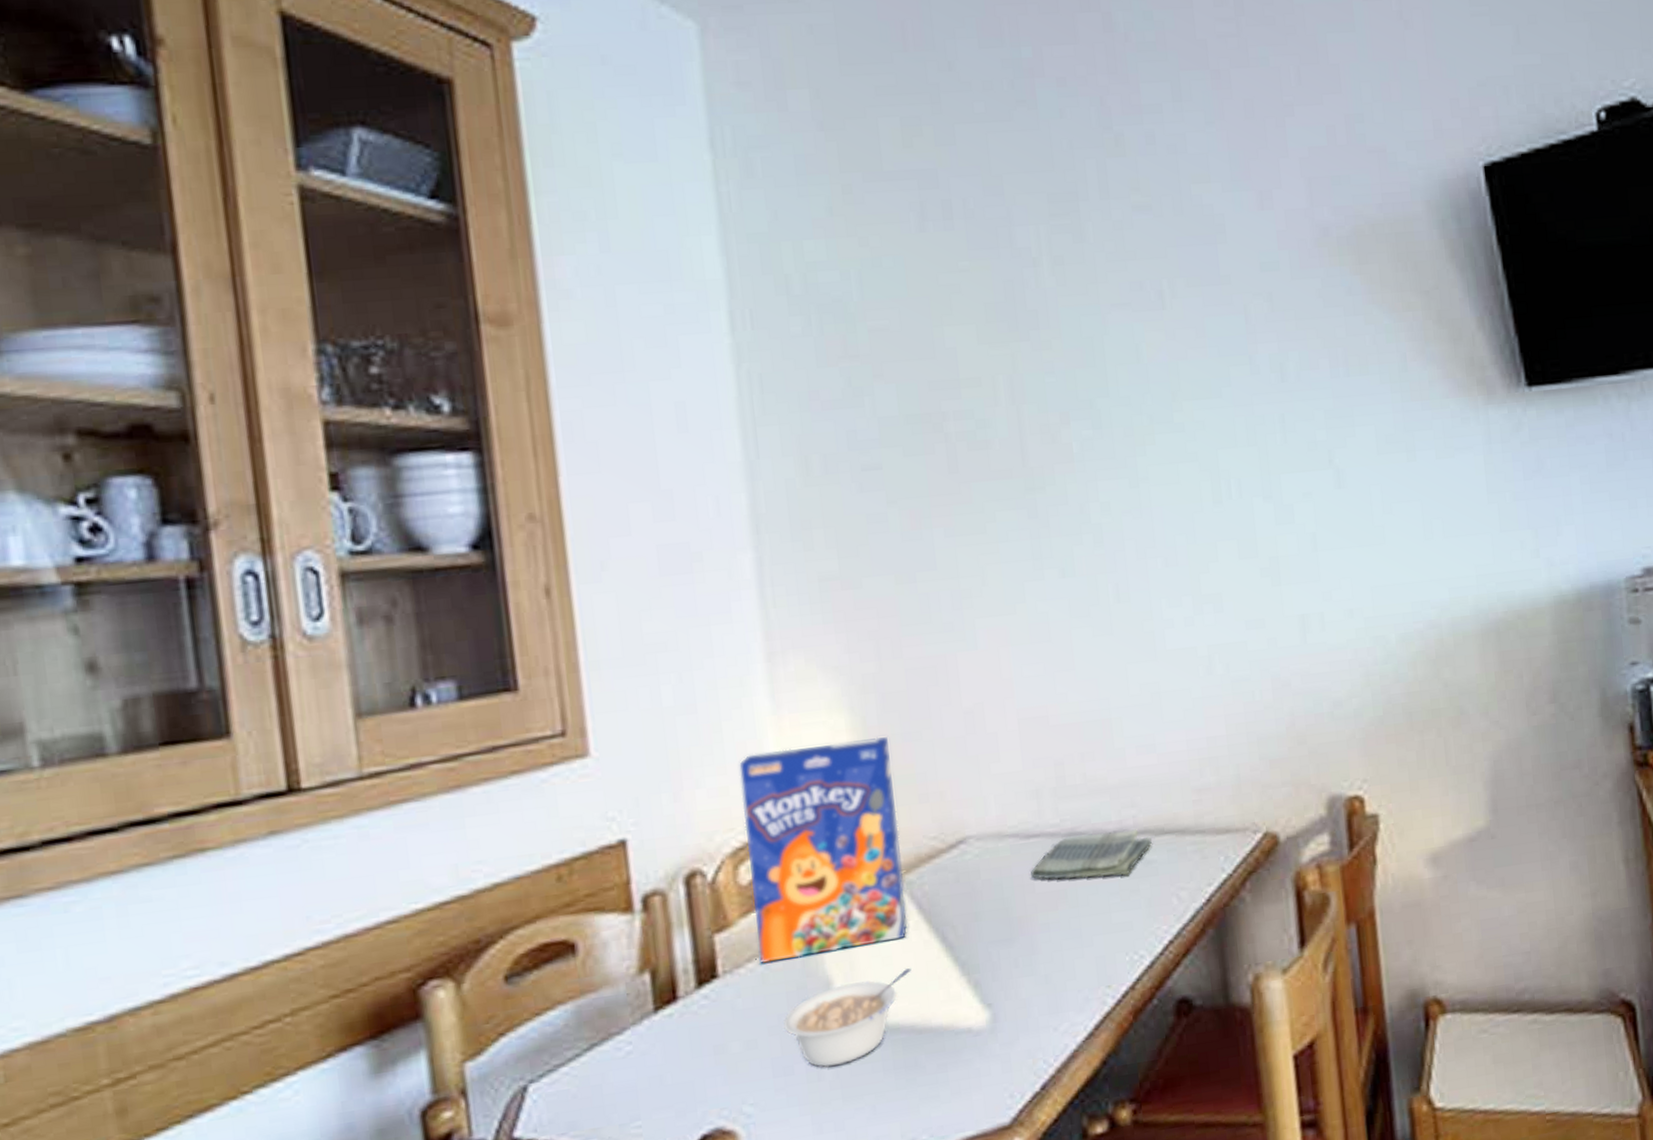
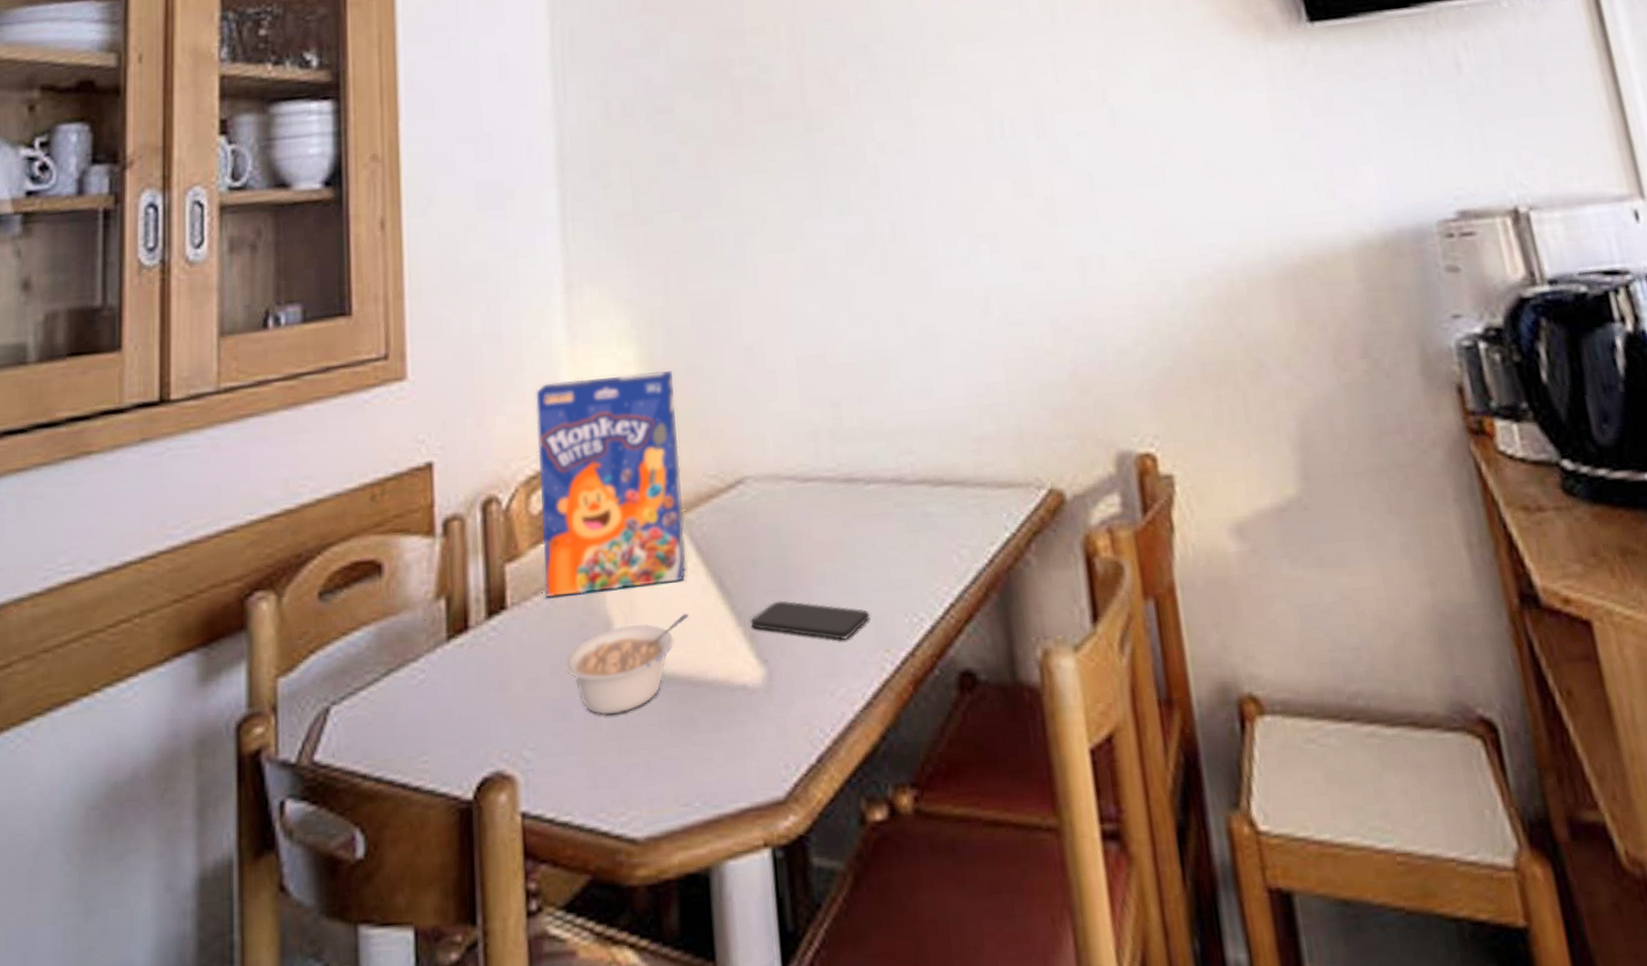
smartphone: none [975,949,1092,981] -> present [751,600,870,640]
dish towel: present [1031,828,1152,880] -> none [808,477,931,529]

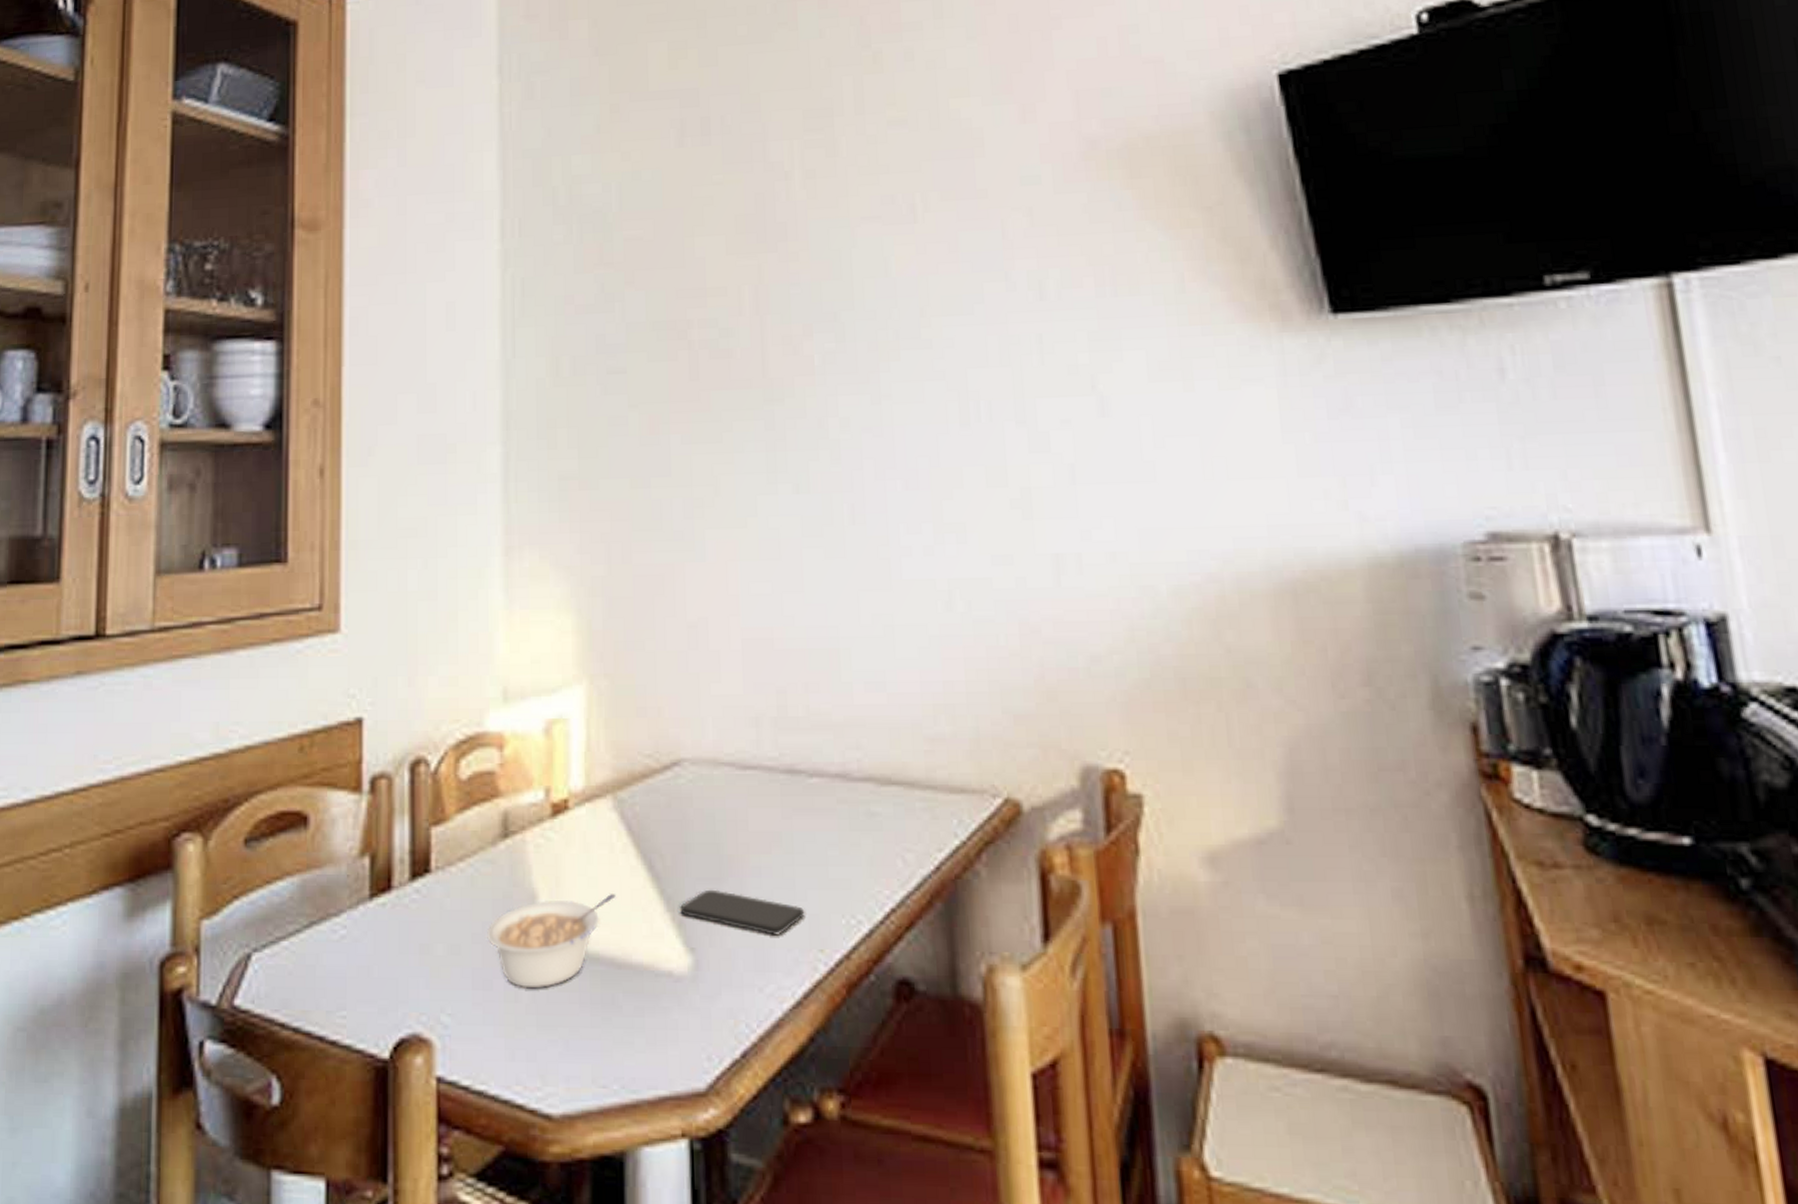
cereal box: present [536,370,687,597] -> none [469,642,616,865]

